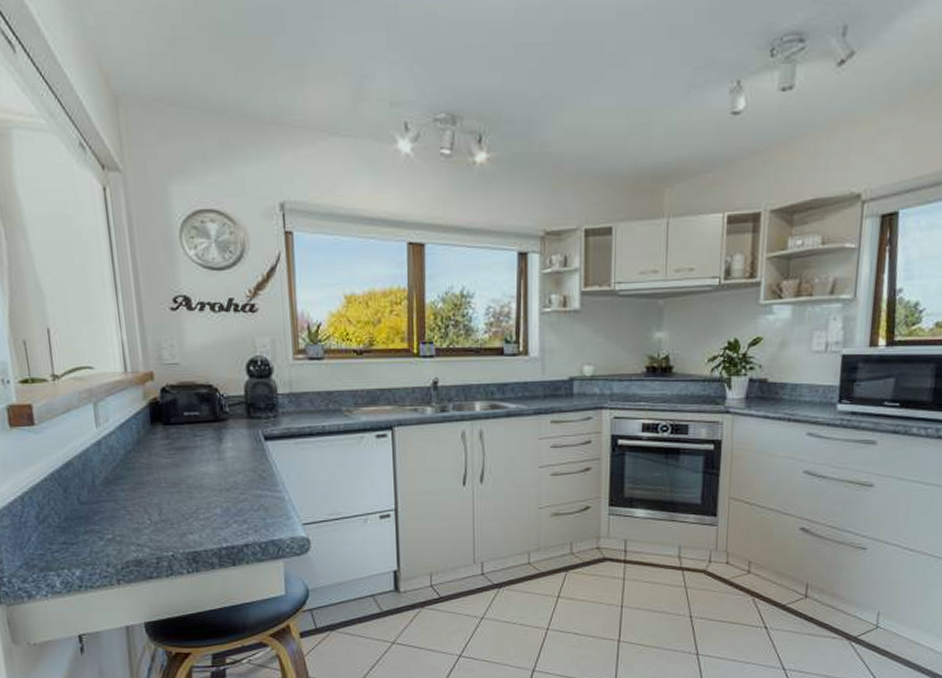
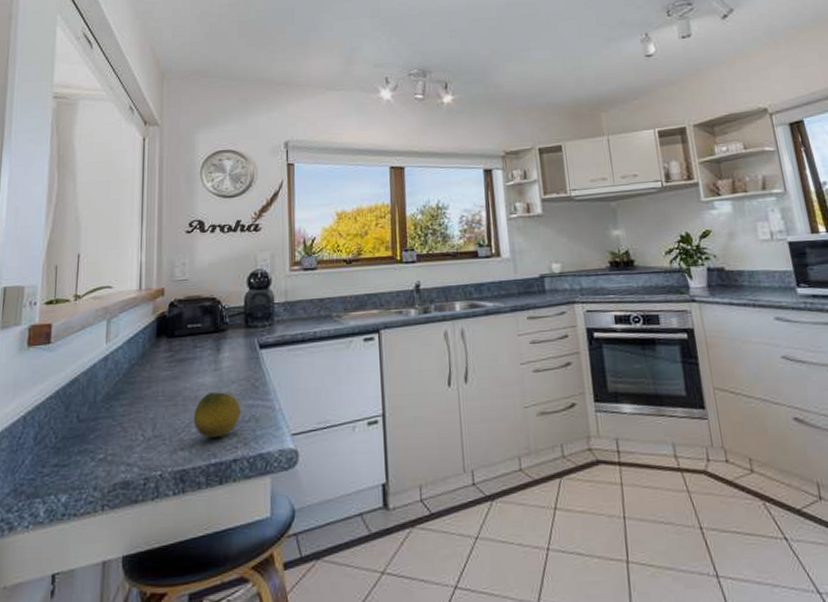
fruit: none [199,481,250,524] -> present [193,392,241,438]

